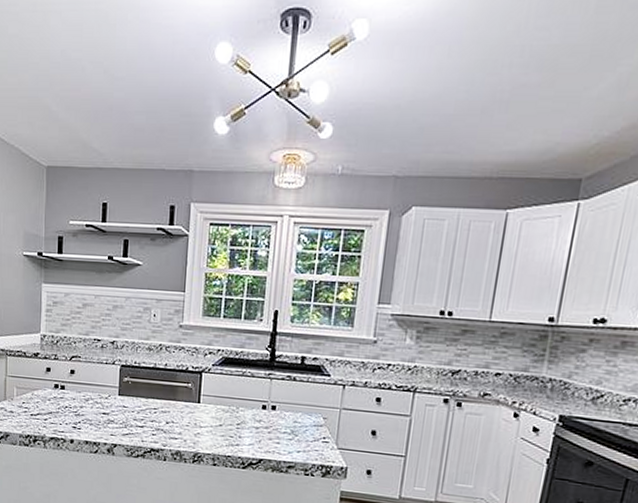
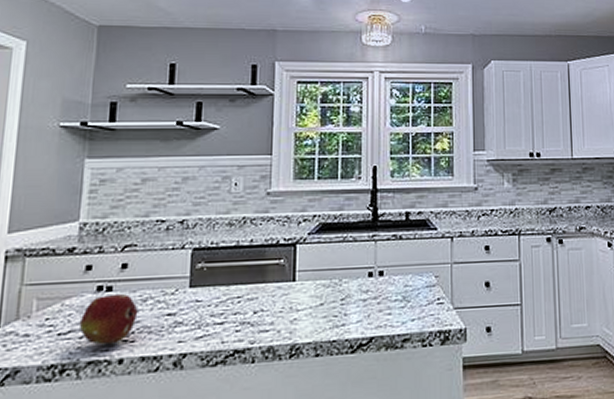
fruit: none [44,392,83,428] -> present [78,294,138,345]

